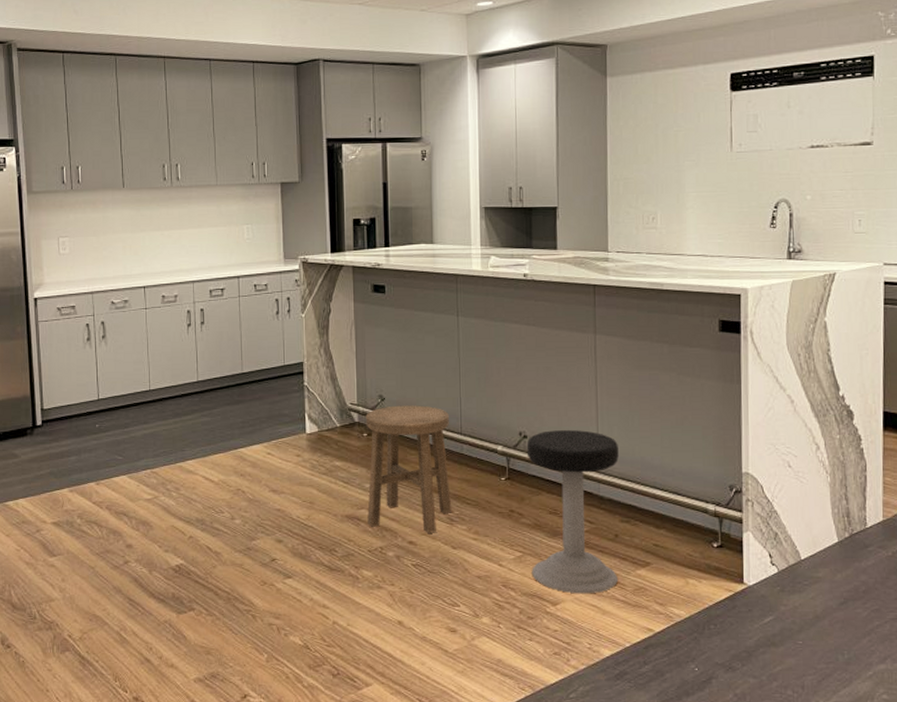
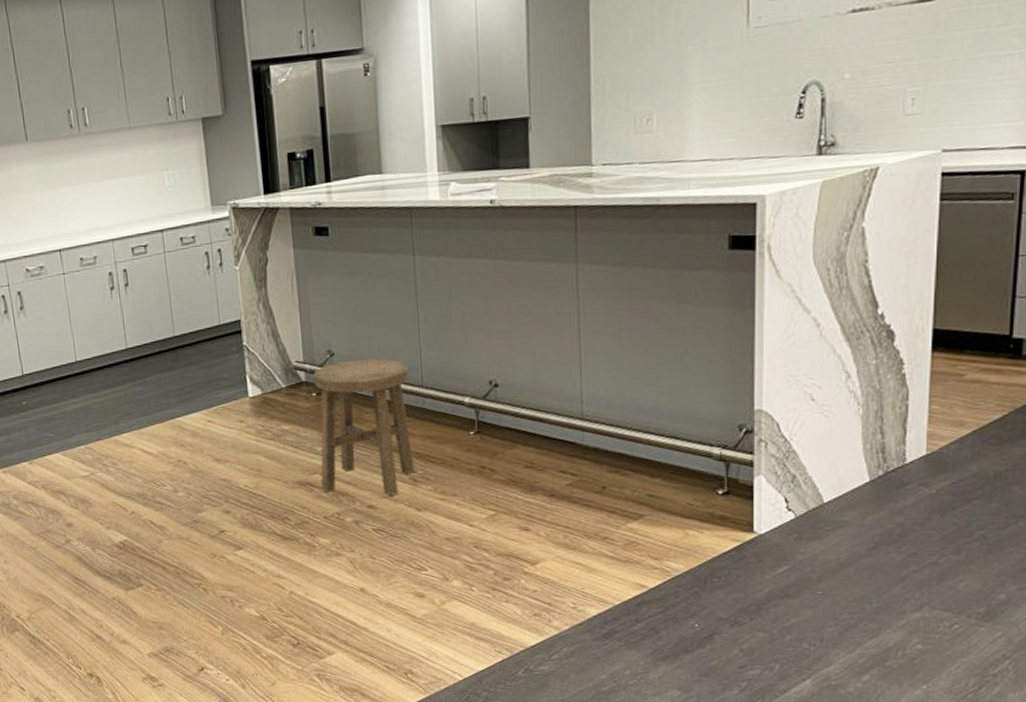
stool: present [526,430,619,594] -> none [498,374,606,552]

